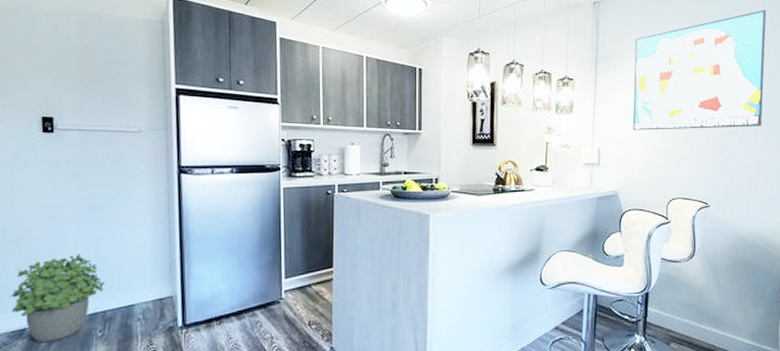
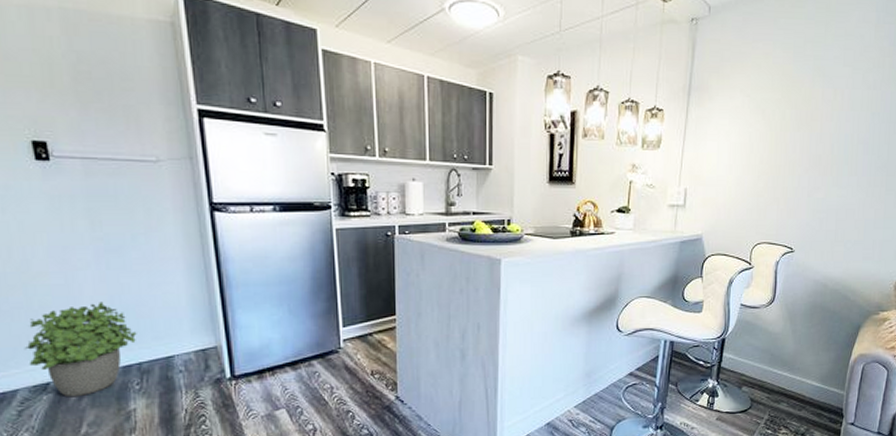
wall art: present [632,10,767,131] -> none [723,35,878,170]

